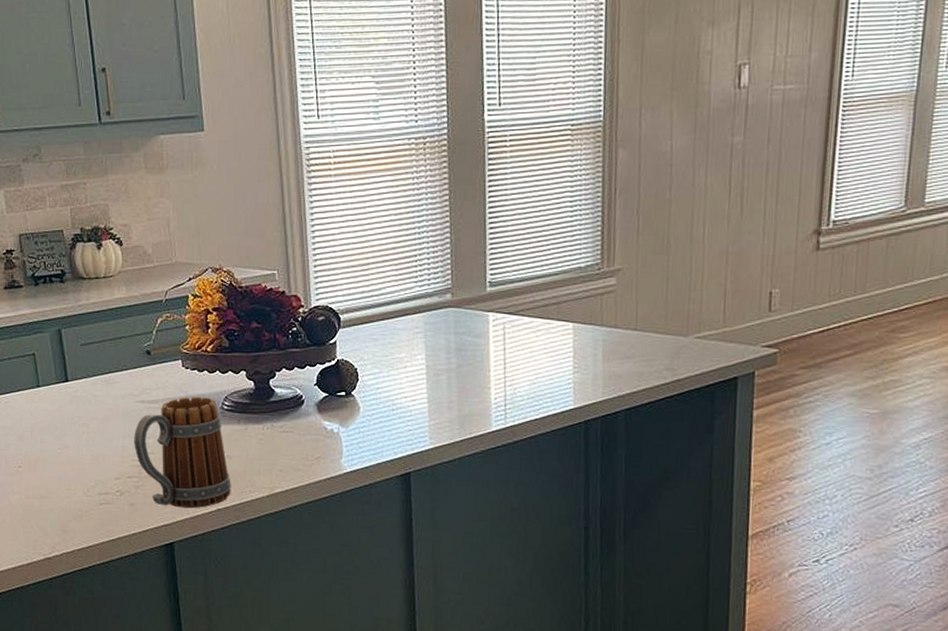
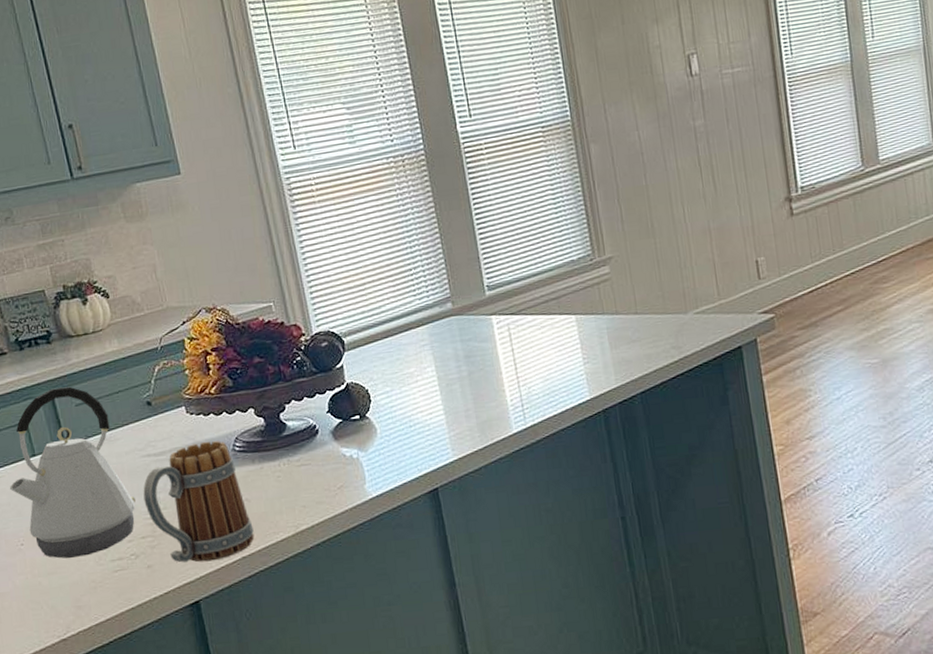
kettle: none [13,326,126,487] -> present [9,386,136,559]

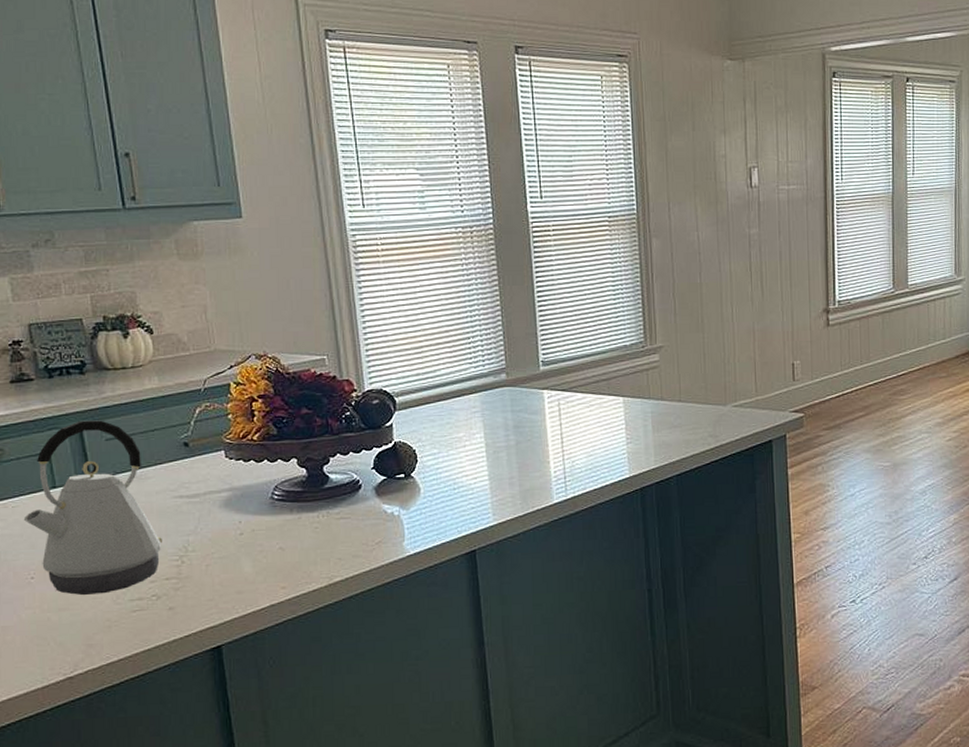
mug: present [143,441,255,563] -> none [171,487,285,607]

